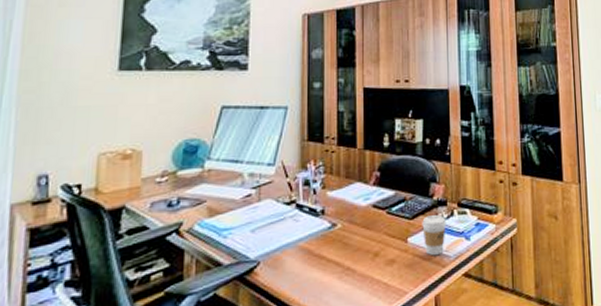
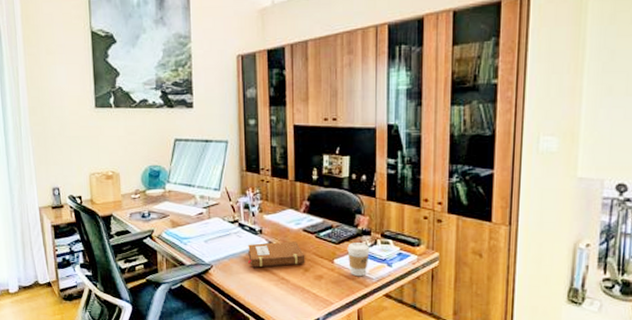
notebook: none [305,220,375,259] -> present [247,241,305,268]

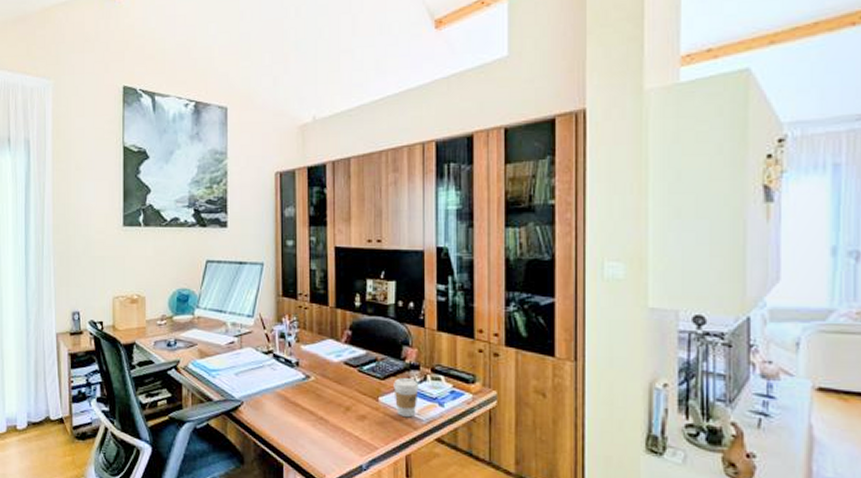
notebook: present [247,241,305,268] -> none [282,375,347,405]

